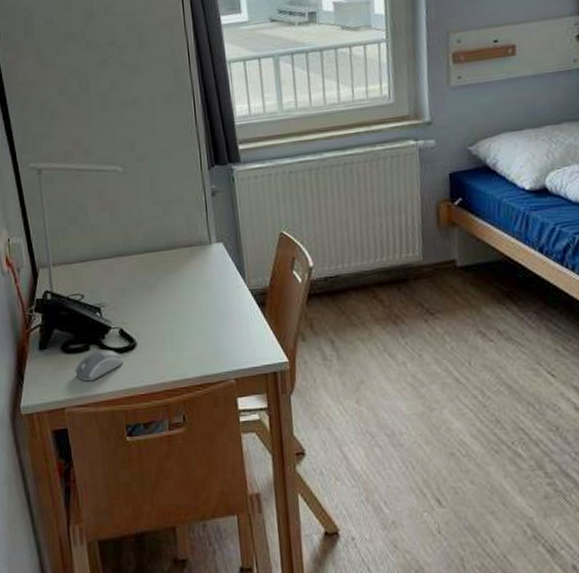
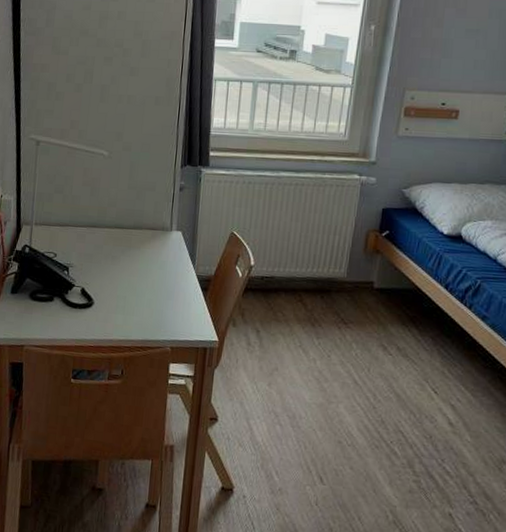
computer mouse: present [75,349,124,382] -> none [38,302,80,328]

